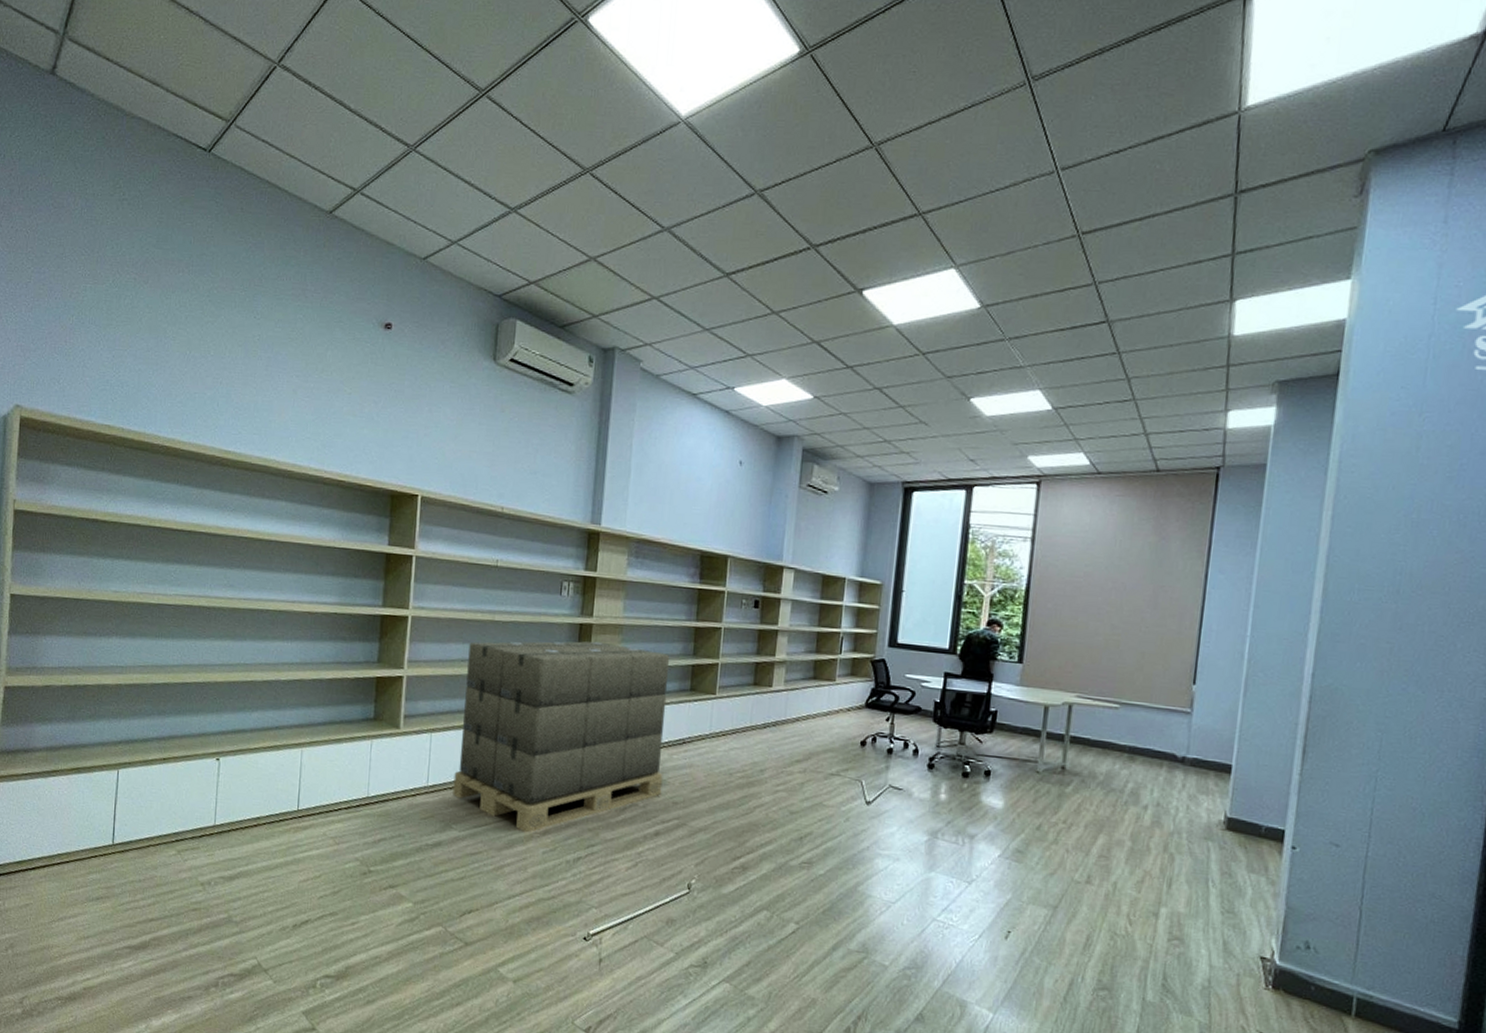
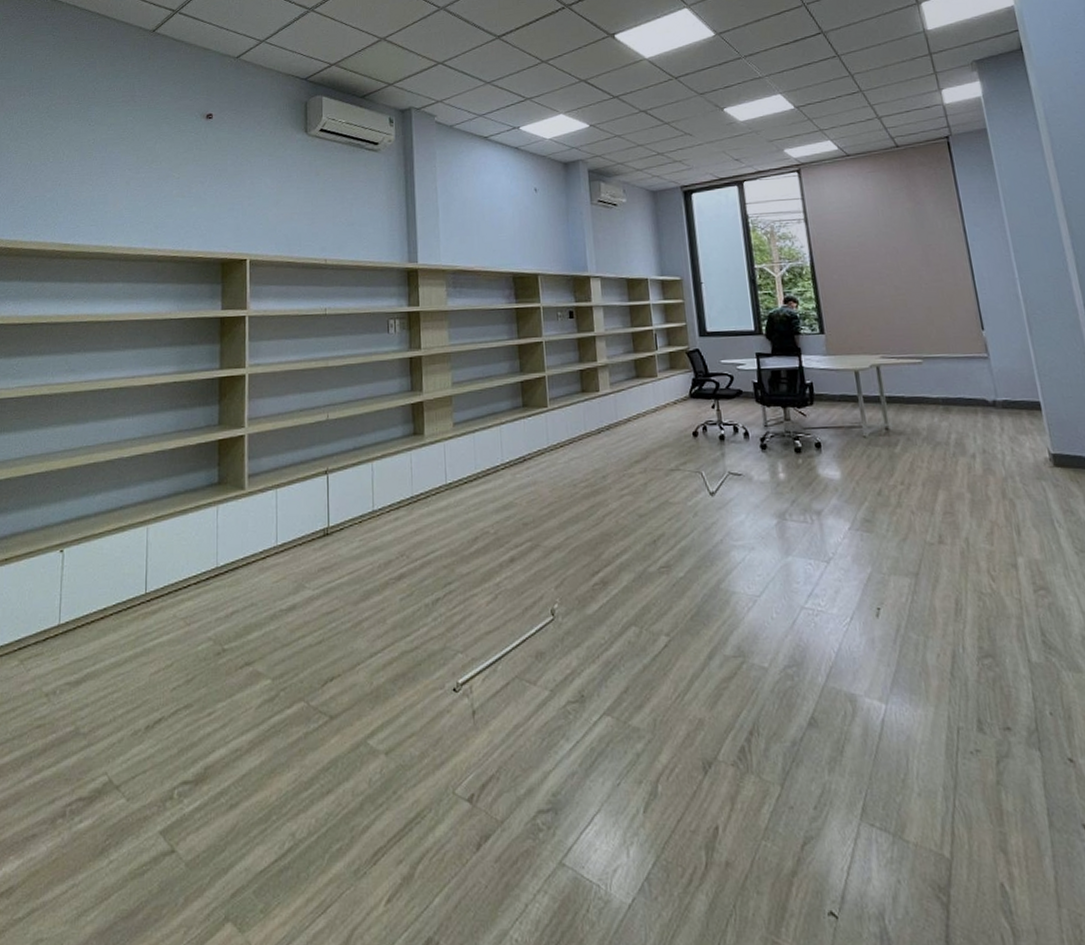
cardboard box: present [453,641,669,833] -> none [303,372,511,581]

